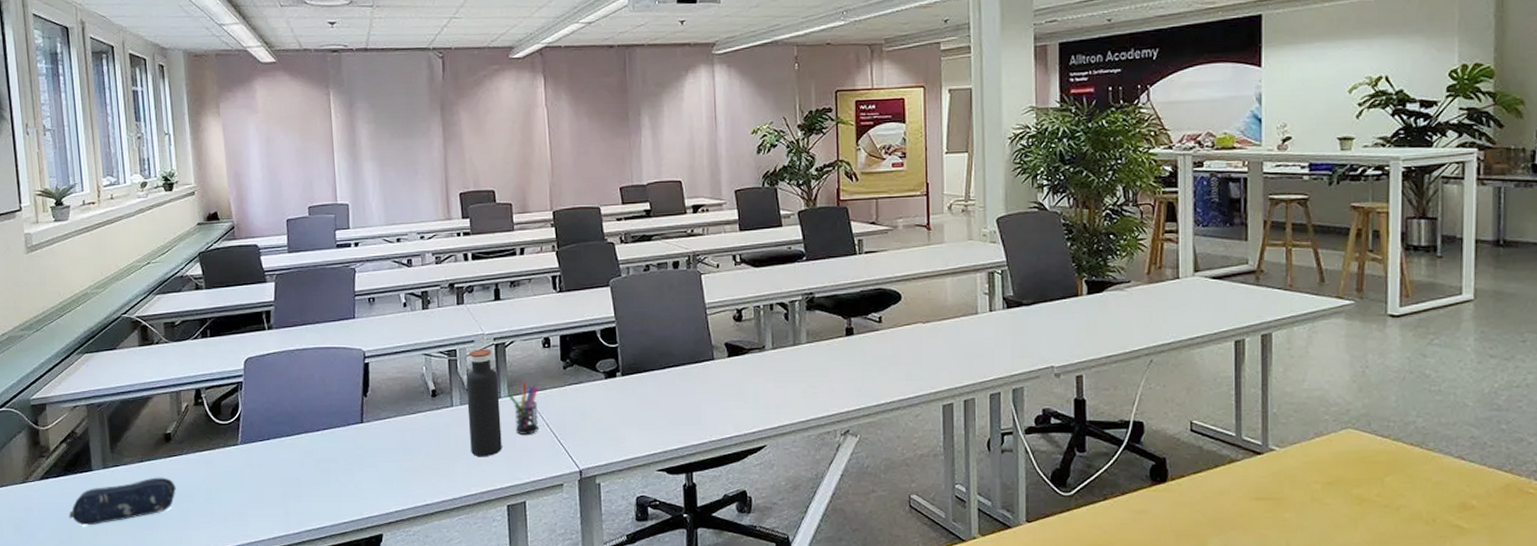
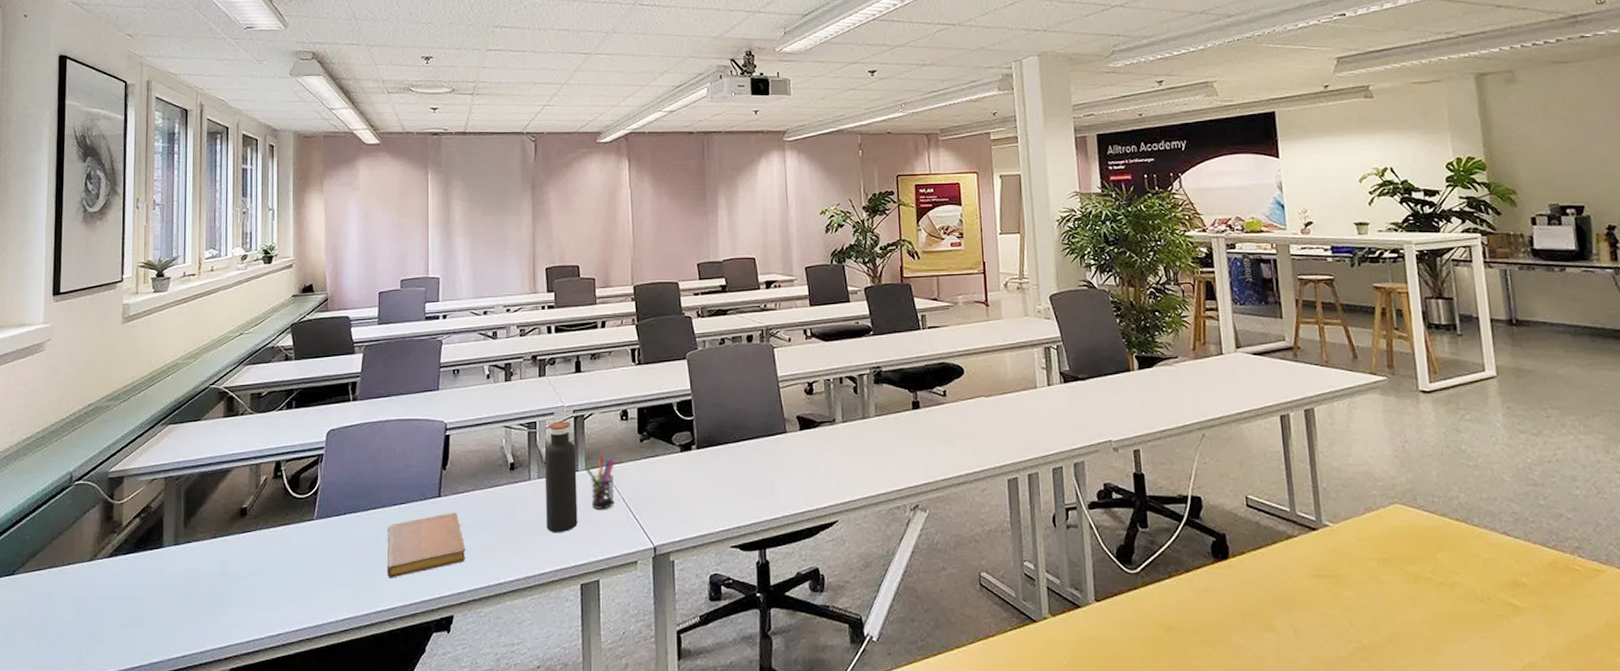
pencil case: present [69,477,176,526] -> none [134,554,247,607]
notebook: none [312,438,391,500] -> present [386,513,465,578]

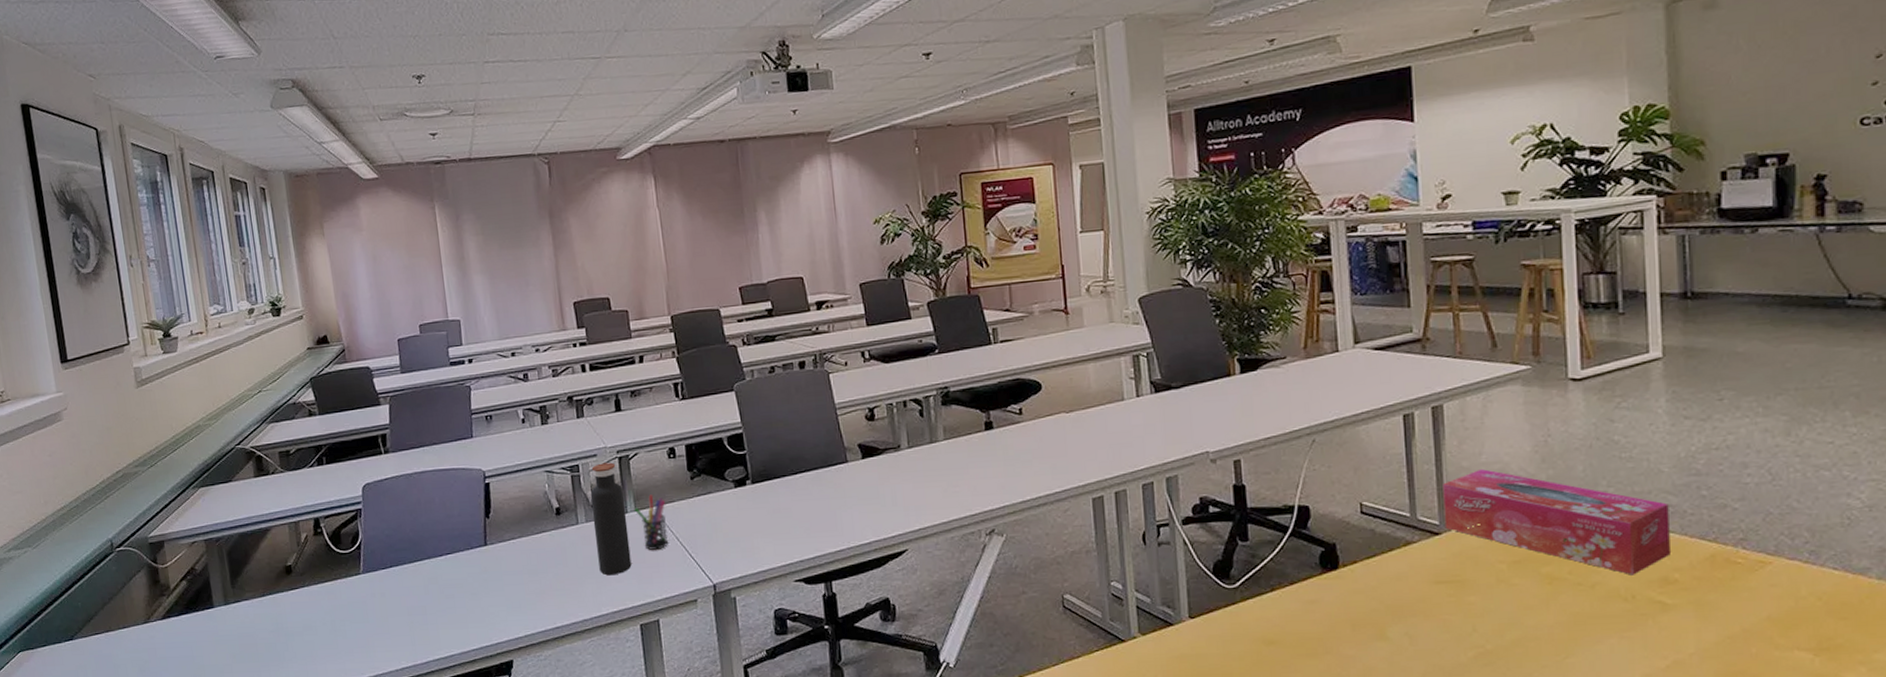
notebook: present [386,513,465,578] -> none [436,560,519,627]
tissue box: none [1317,470,1518,577] -> present [1443,469,1670,575]

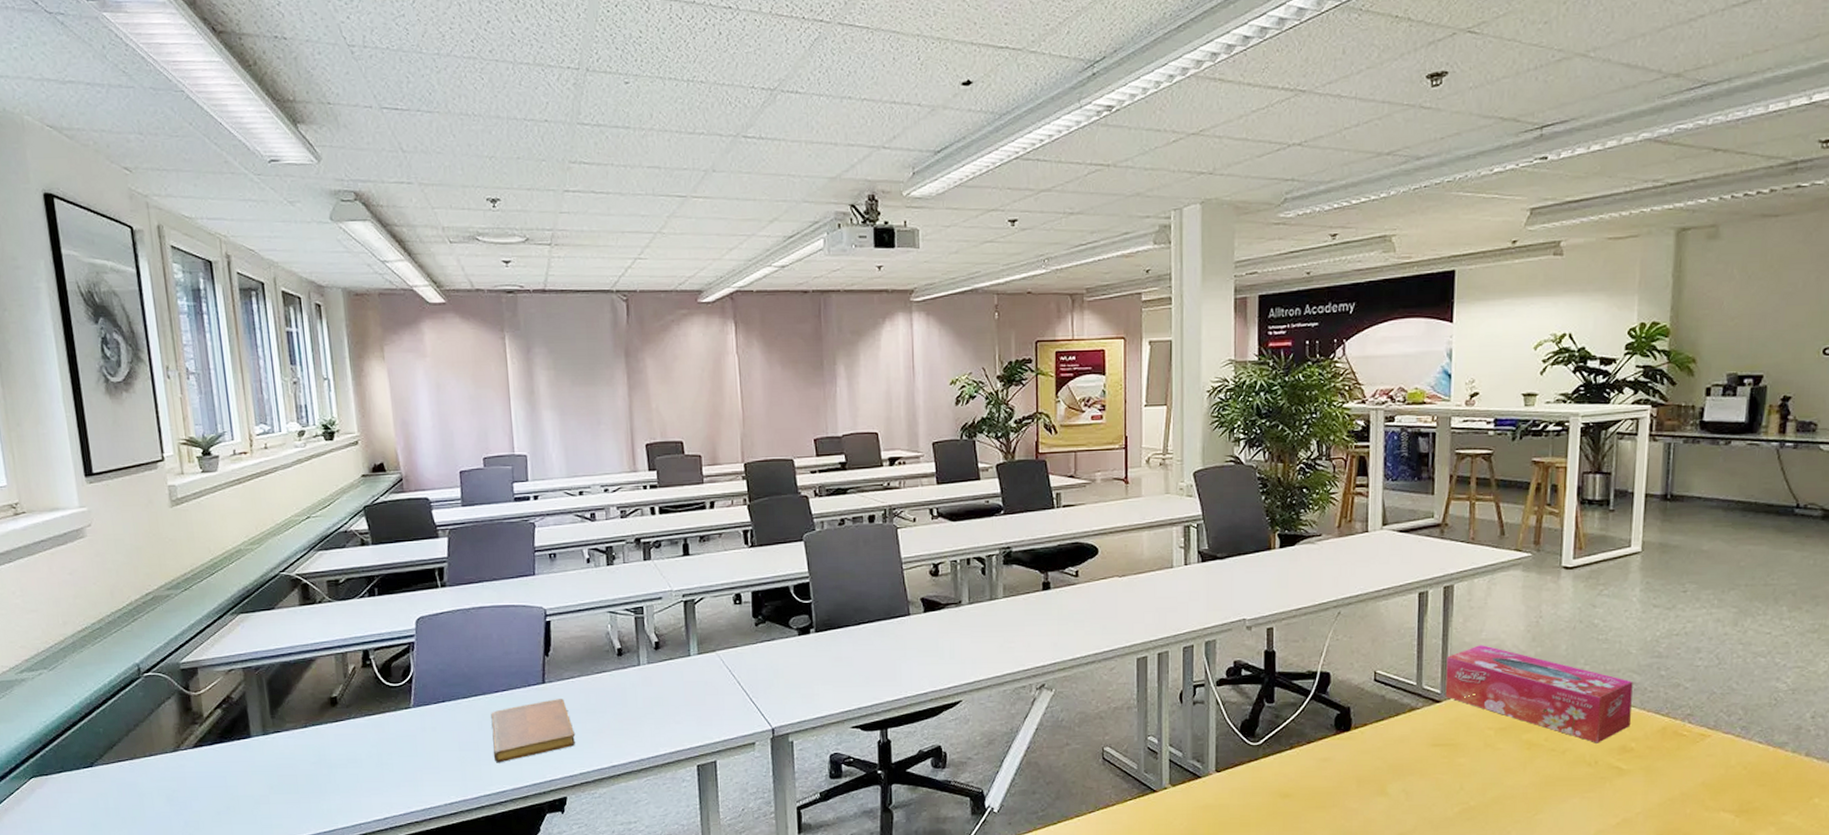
notebook: none [436,560,519,627] -> present [491,699,575,763]
water bottle: present [590,462,632,576] -> none [653,606,692,717]
pen holder: present [634,494,669,551] -> none [697,639,730,694]

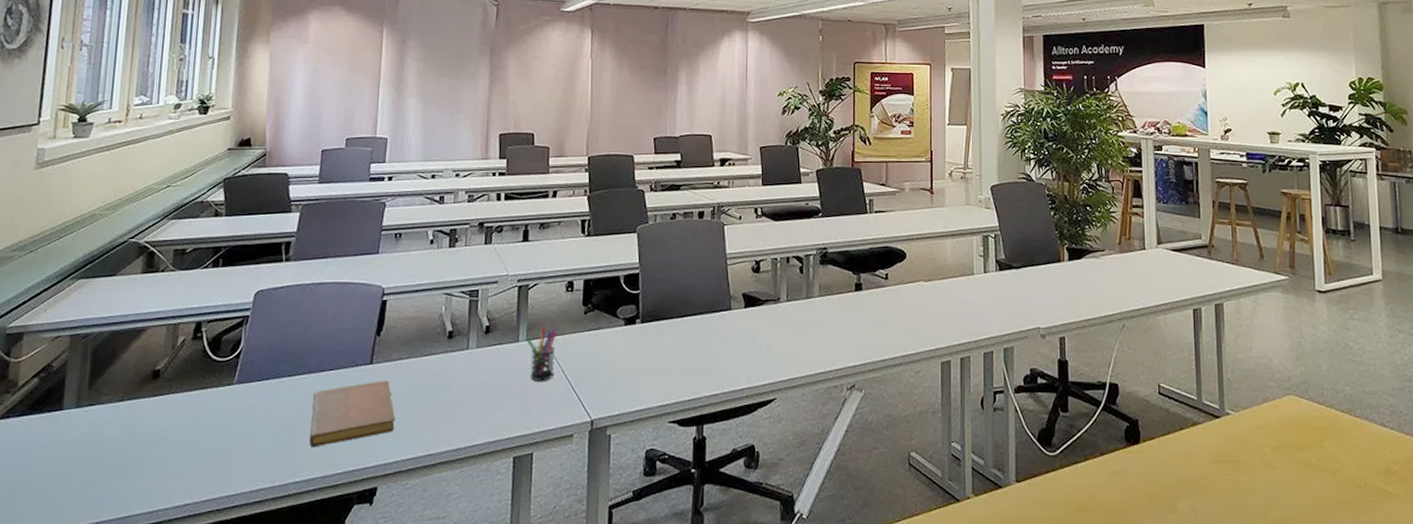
pen holder: none [697,639,730,694] -> present [525,325,556,382]
tissue box: present [1445,645,1633,743] -> none [1222,362,1392,465]

